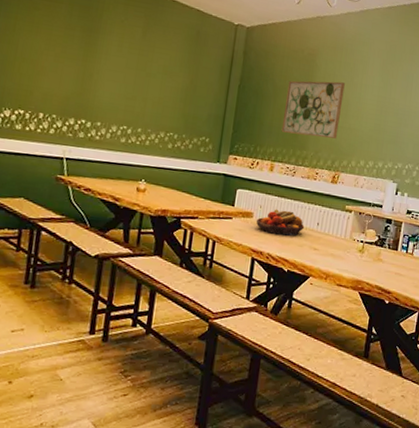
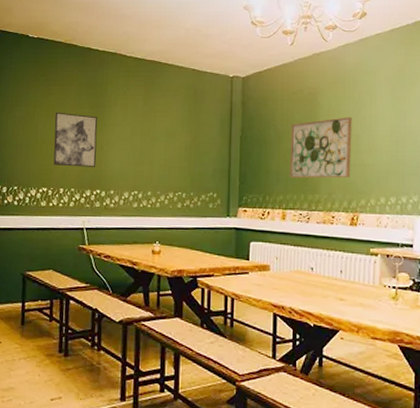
wall art: none [33,29,89,95] -> present [53,112,98,167]
fruit bowl: present [256,209,305,237] -> none [273,259,327,287]

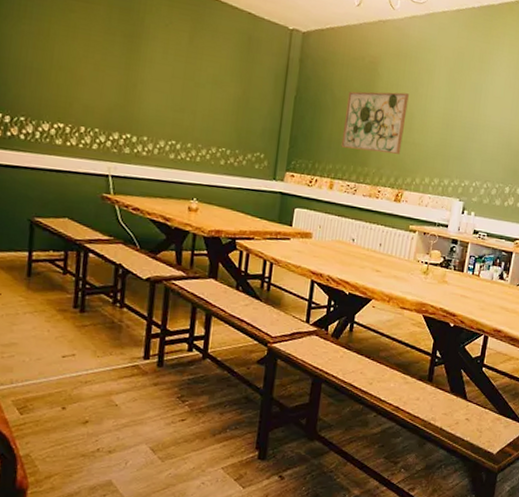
wall art: present [53,112,98,167] -> none [73,34,131,107]

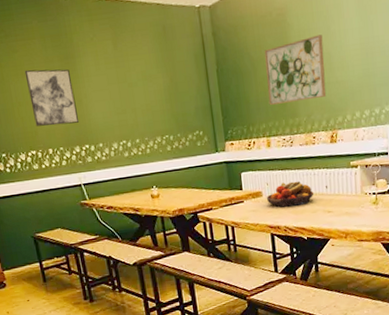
wall art: none [73,34,131,107] -> present [24,69,79,127]
fruit bowl: none [315,229,367,258] -> present [266,181,314,207]

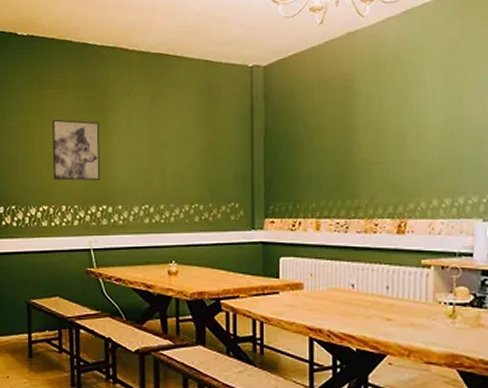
wall art: present [264,34,327,105] -> none [322,106,397,181]
fruit bowl: present [266,181,314,207] -> none [308,275,371,306]

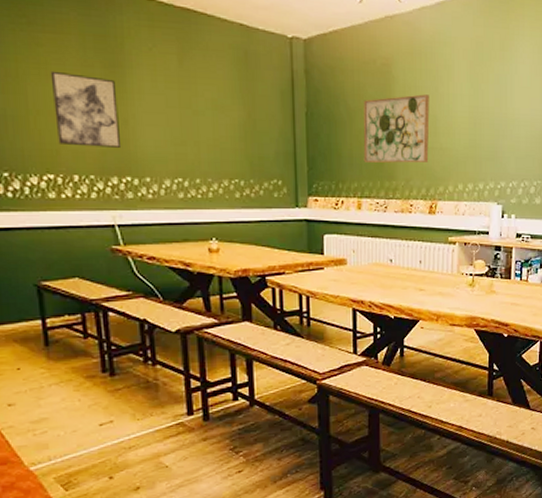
wall art: none [322,106,397,181] -> present [363,94,430,163]

